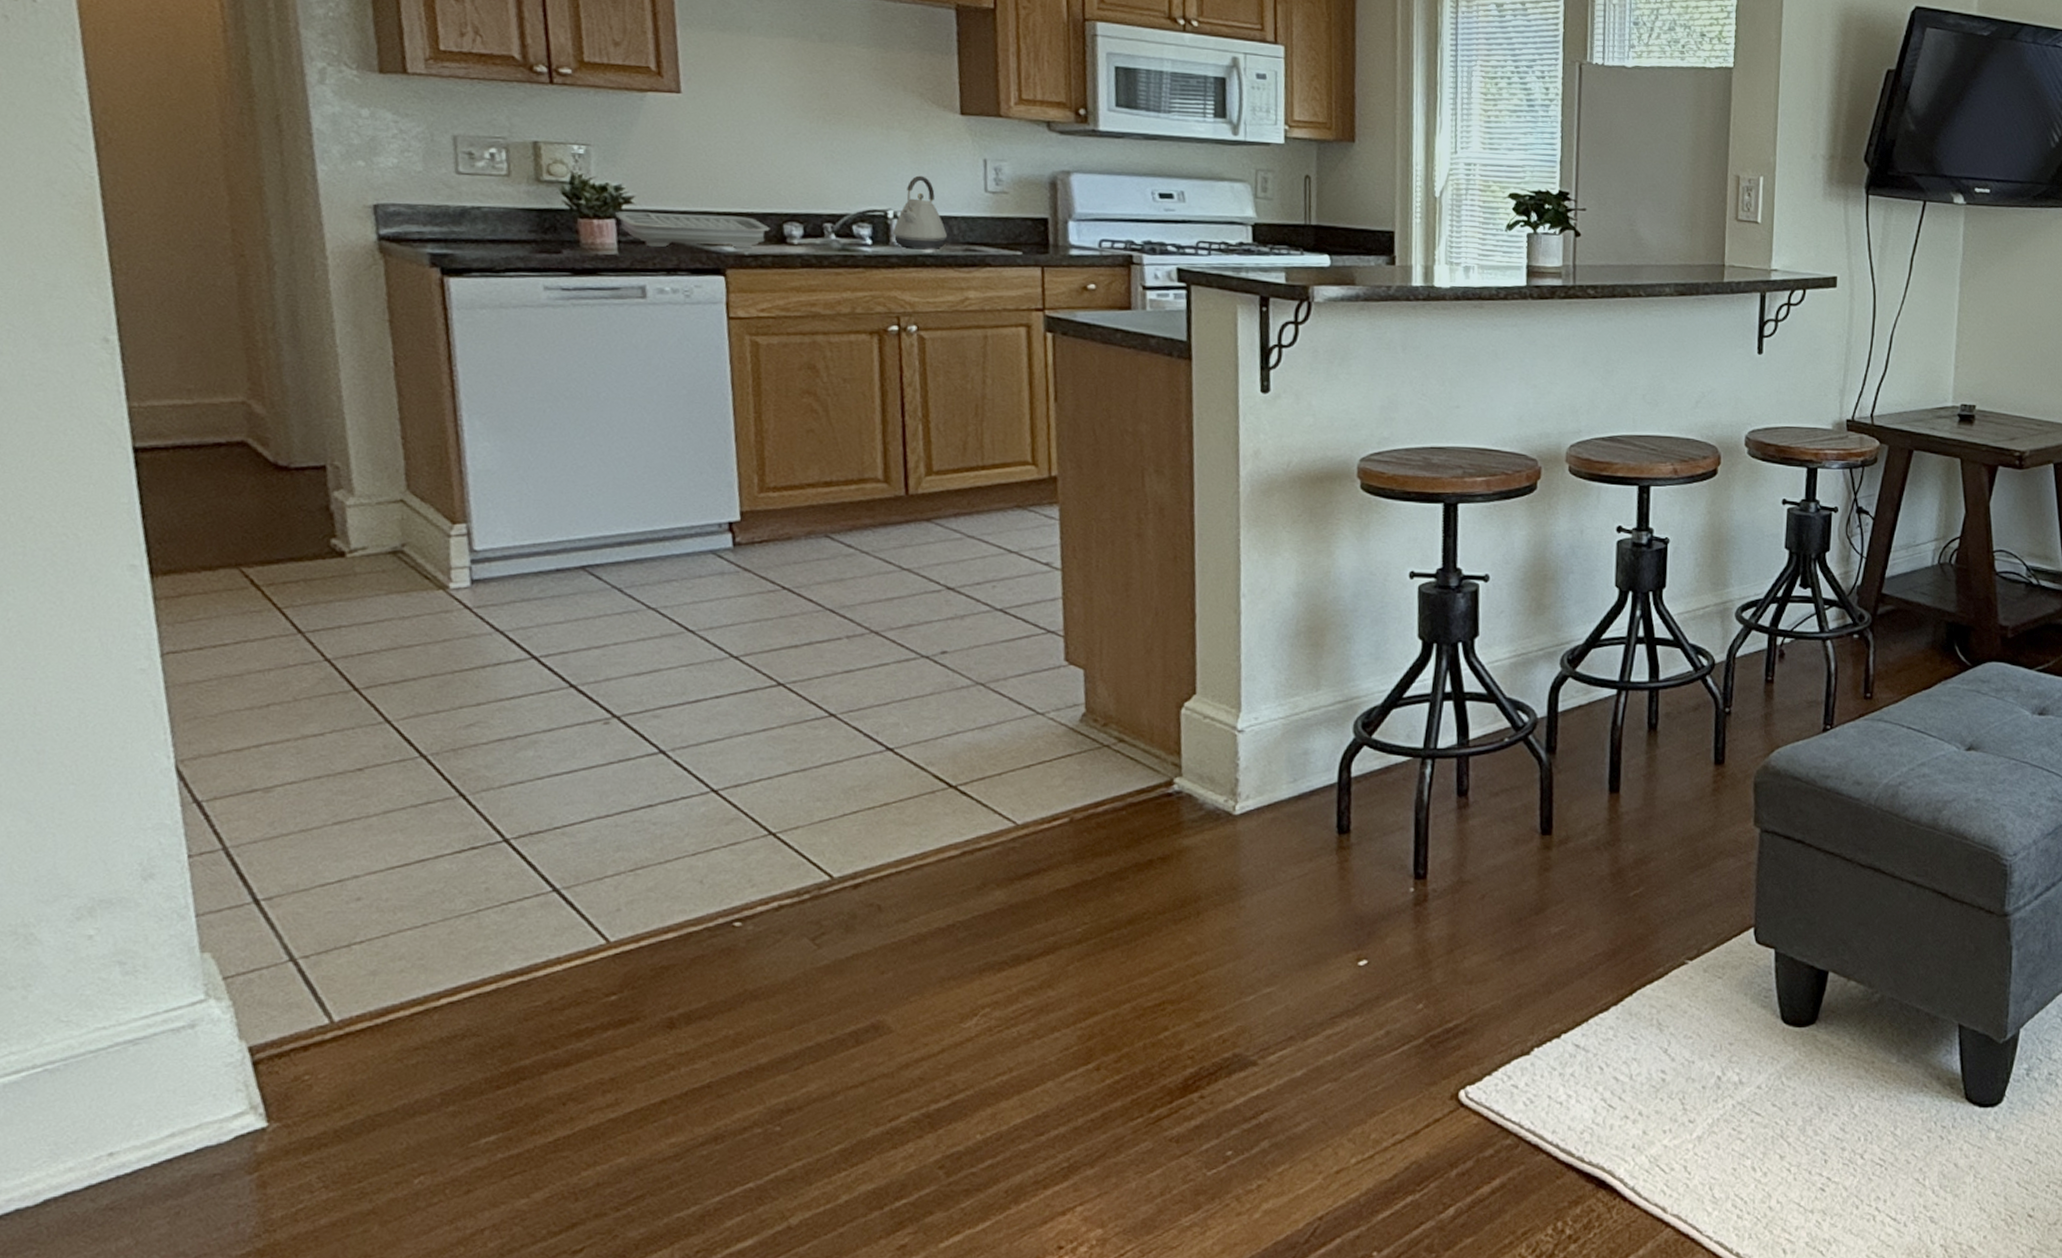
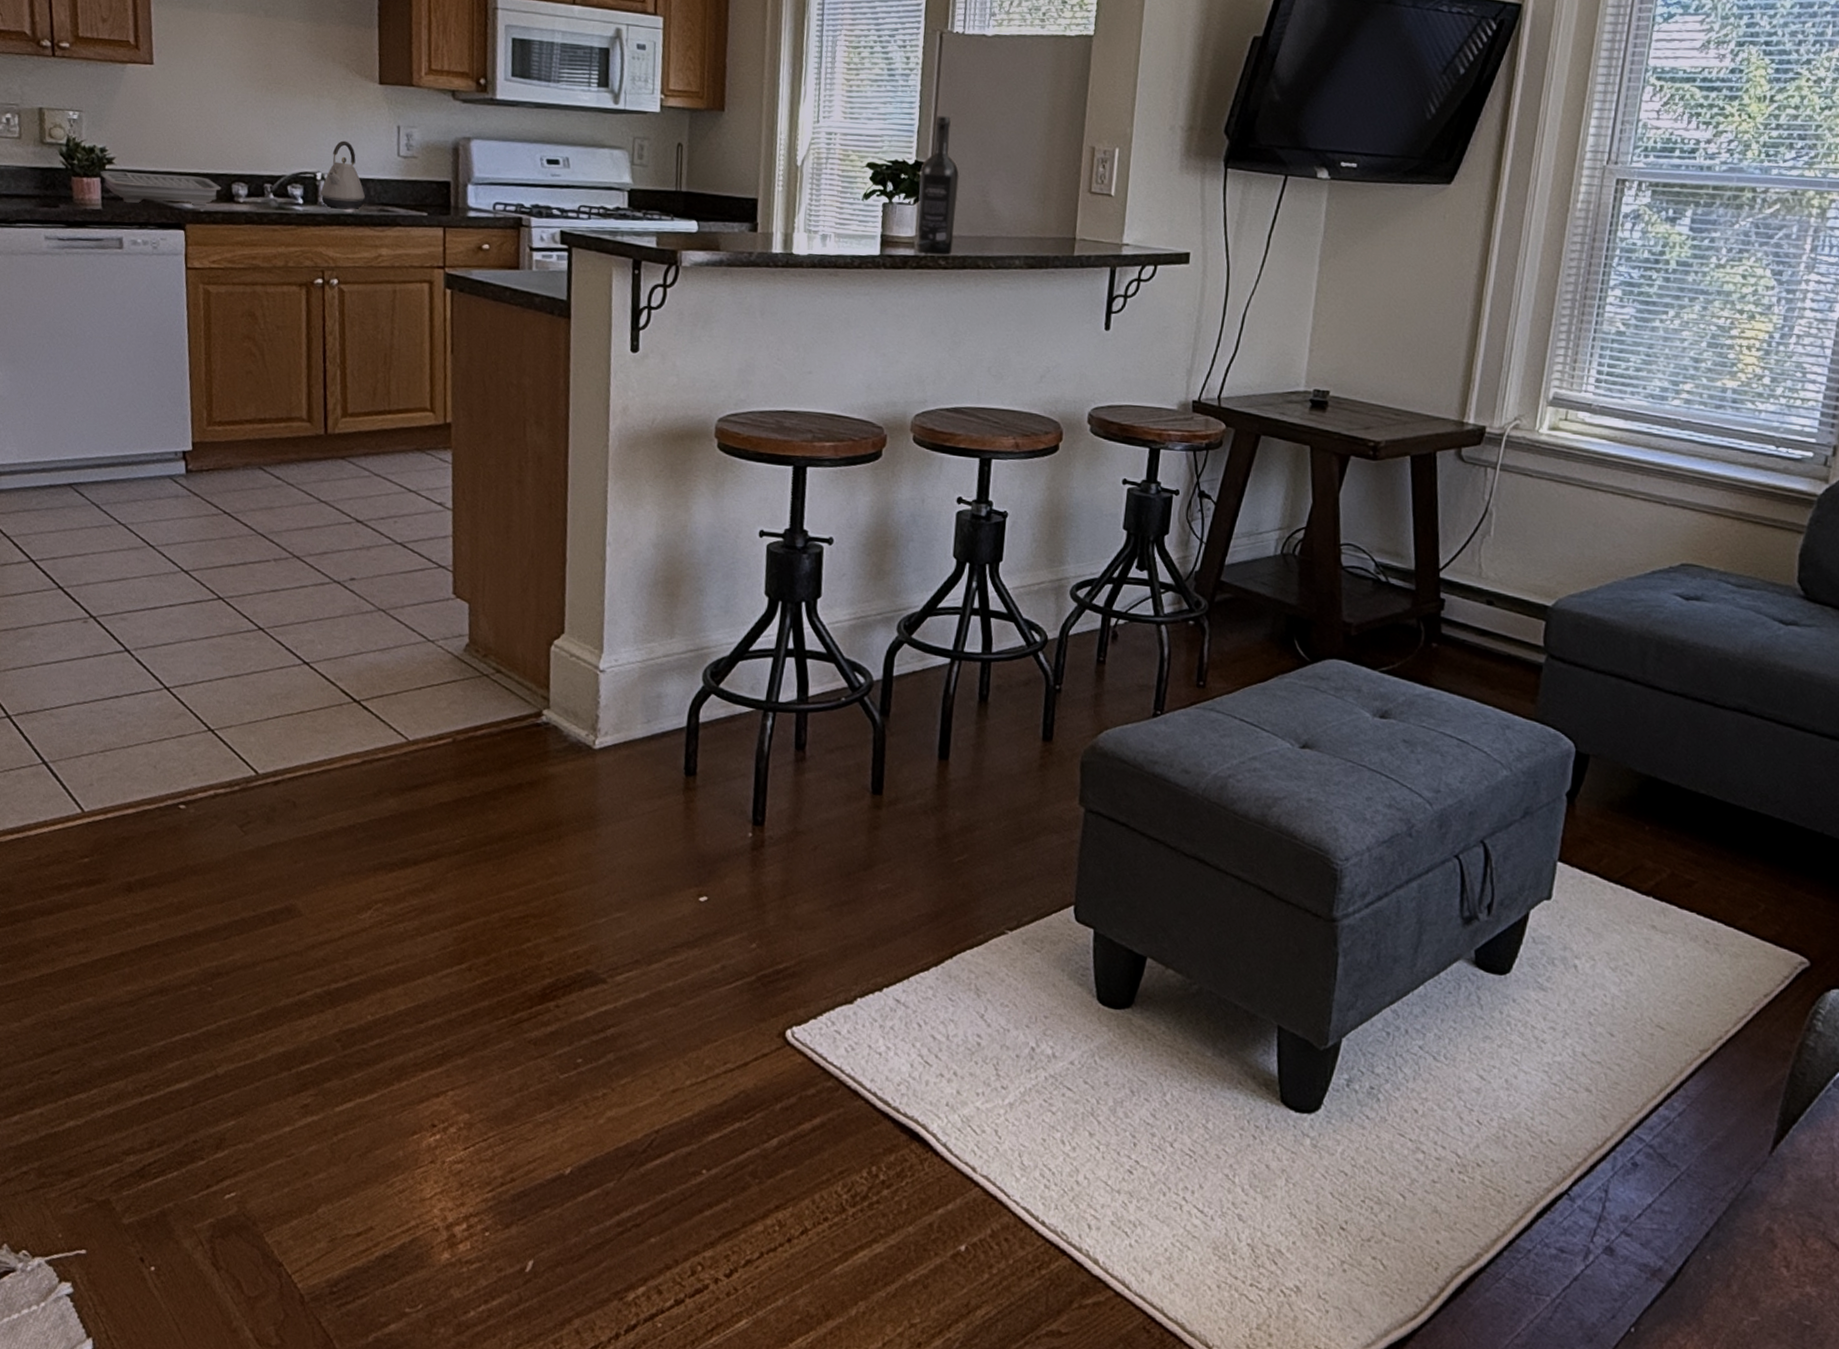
wine bottle: none [1564,146,1605,285] -> present [916,116,960,256]

